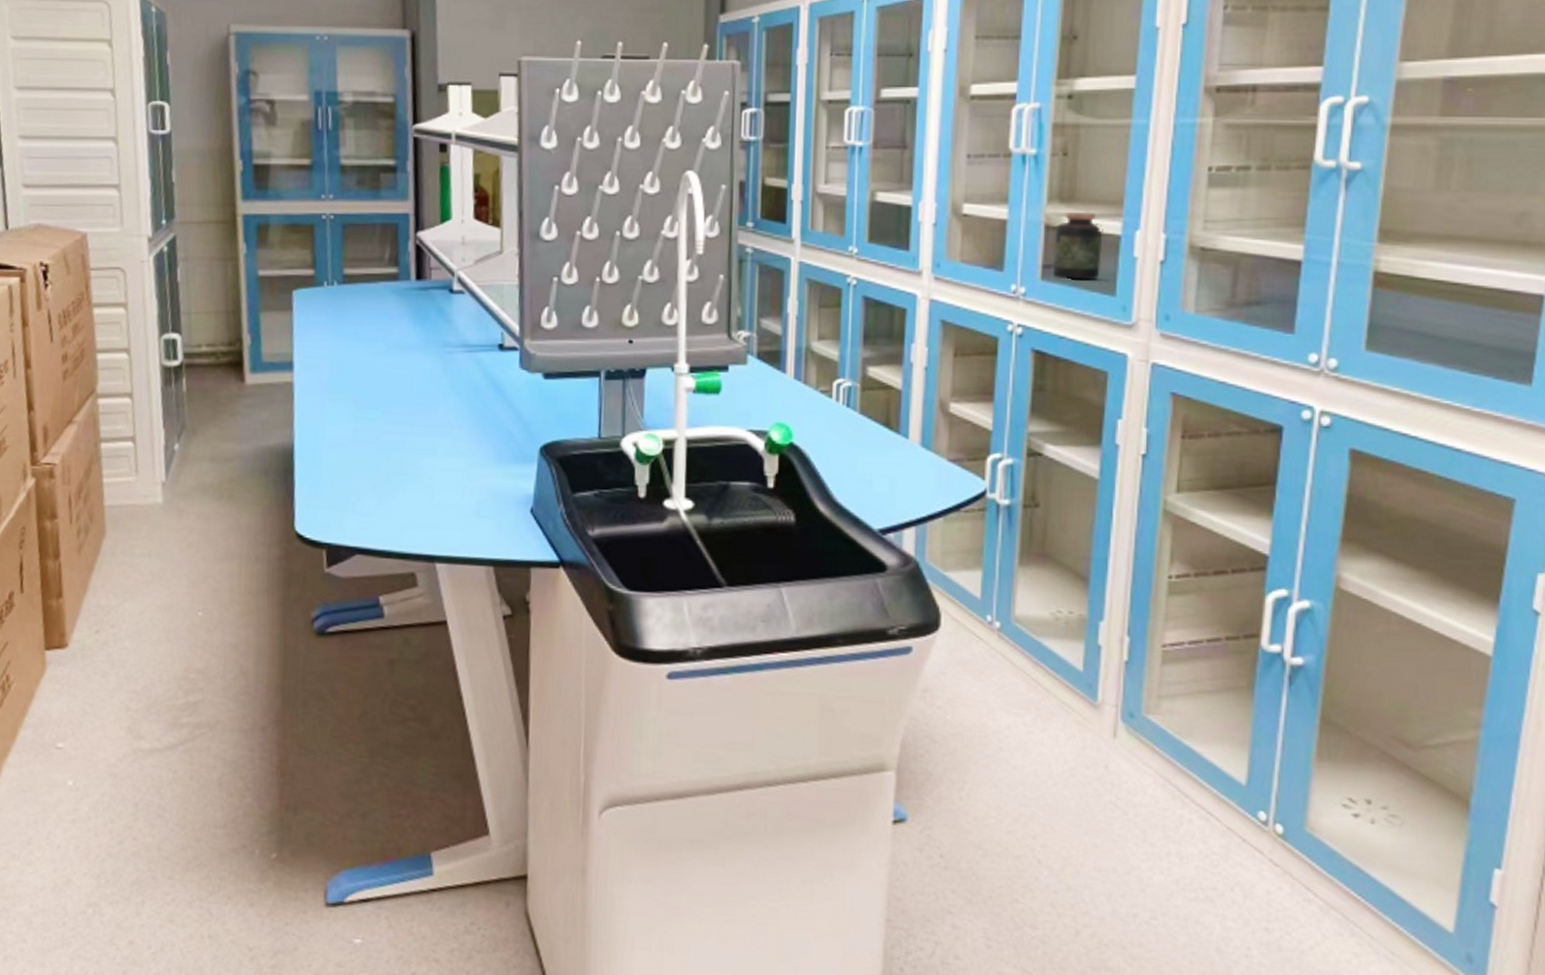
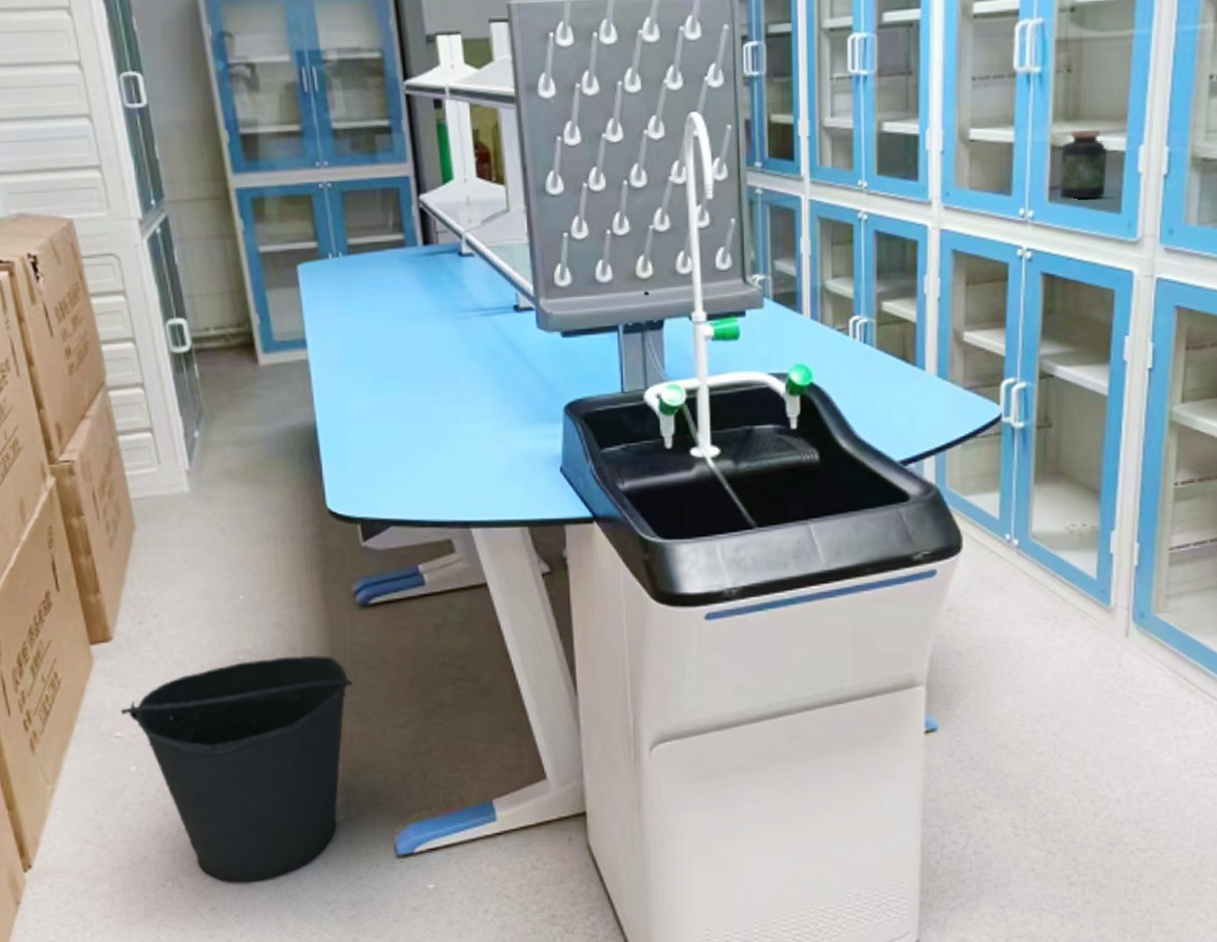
bucket: none [65,679,301,917] -> present [120,655,353,883]

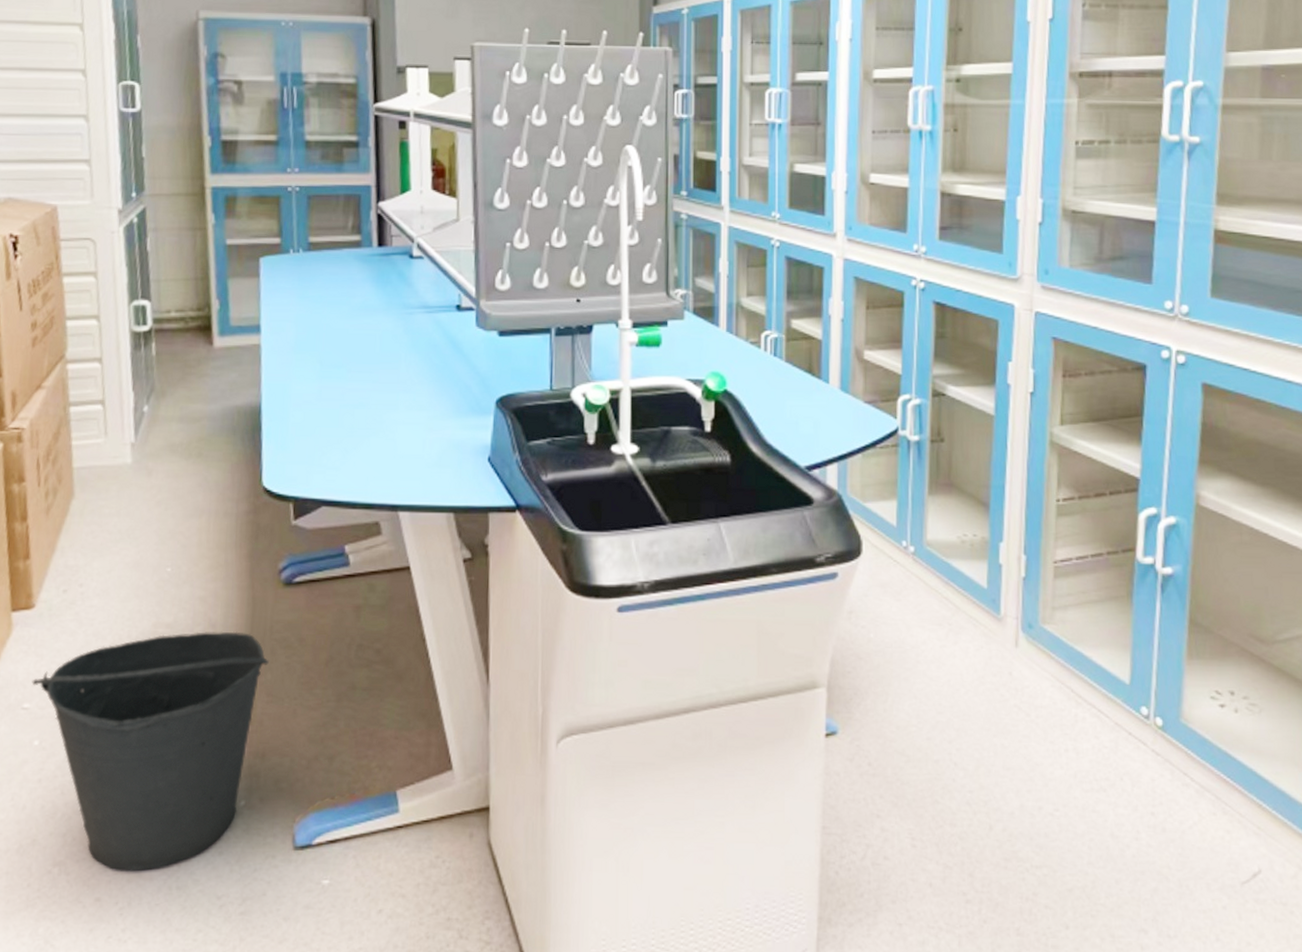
jar: present [1059,129,1108,200] -> none [948,180,990,240]

